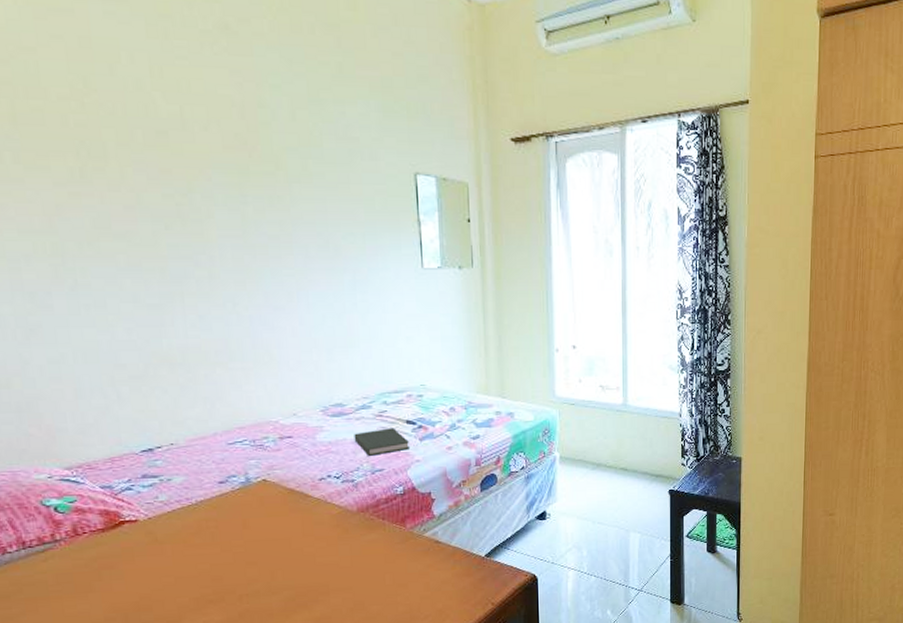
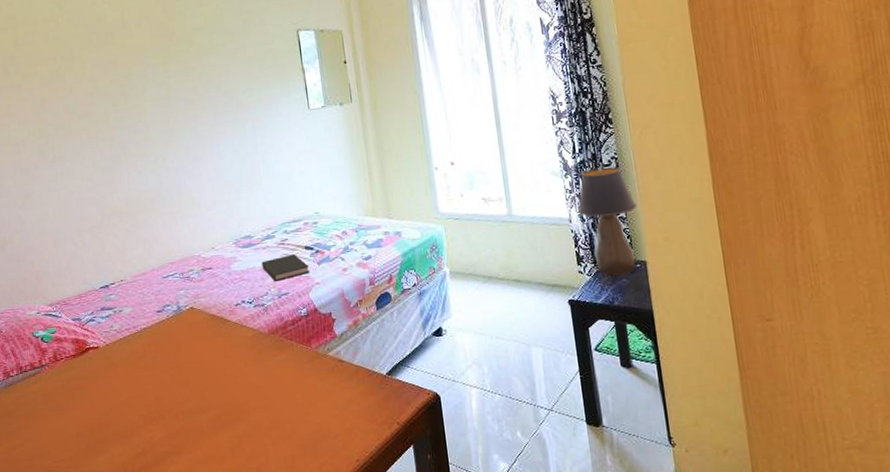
table lamp: none [688,366,741,469] -> present [577,166,637,276]

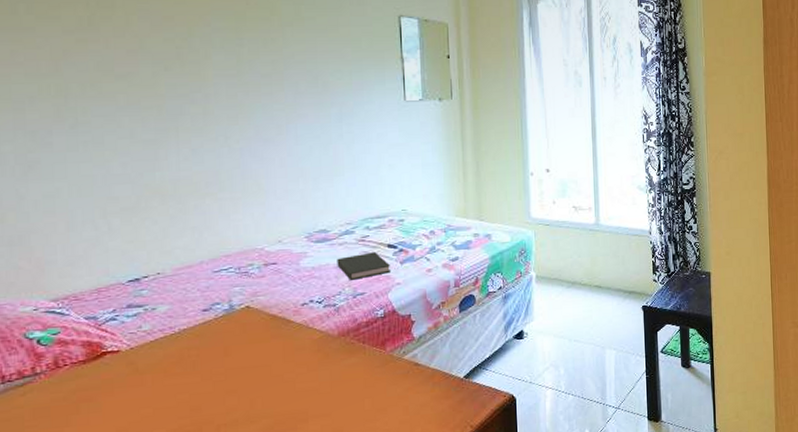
table lamp: present [577,166,637,276] -> none [657,185,707,285]

